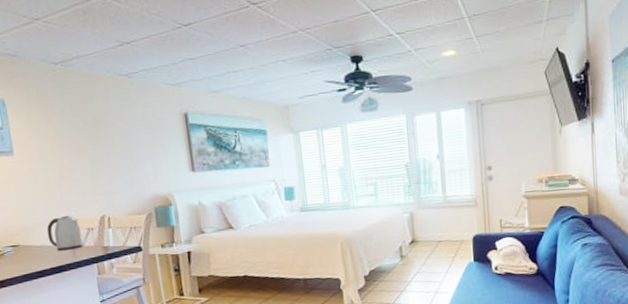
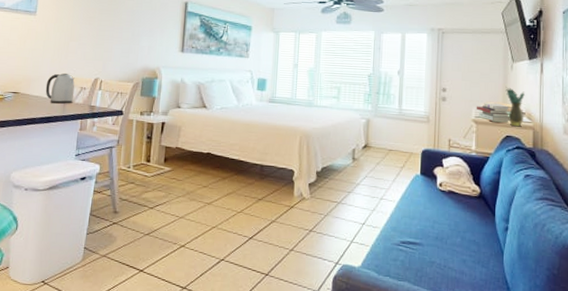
books: none [525,173,562,195] -> present [476,102,509,123]
vase: none [555,154,577,196] -> present [505,87,525,127]

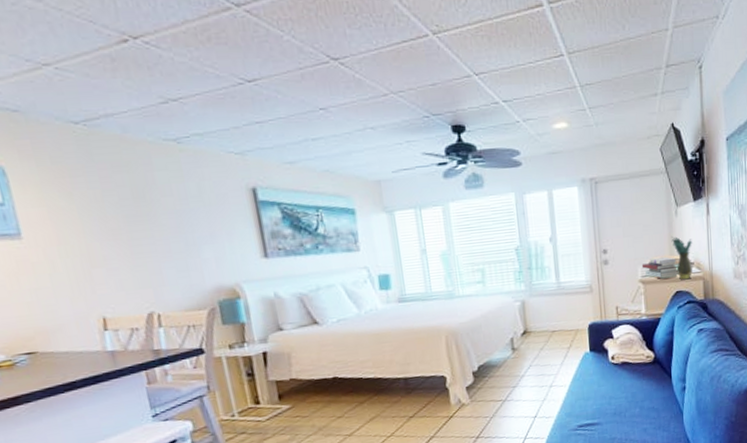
kettle: present [45,73,75,104] -> none [74,314,126,358]

